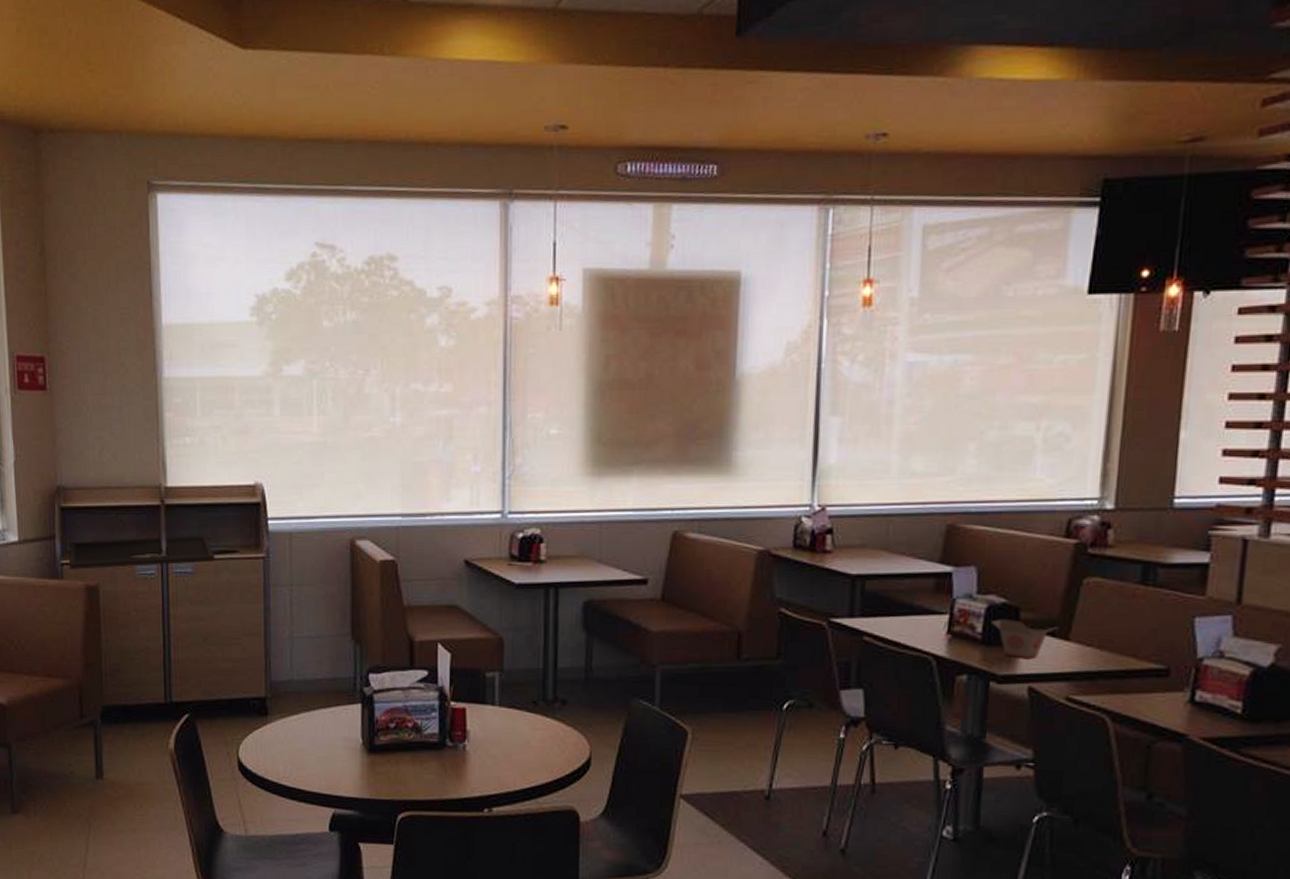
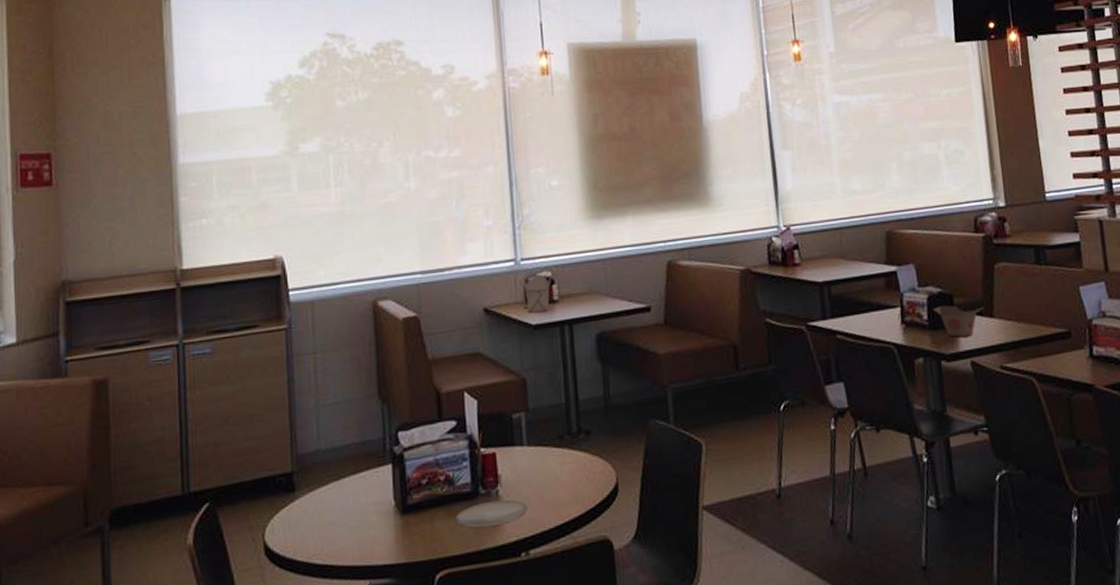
tray: present [68,535,215,571] -> none [74,314,235,366]
plate: none [420,754,495,780] -> present [455,499,528,529]
takeout container: none [507,530,541,570] -> present [521,274,552,313]

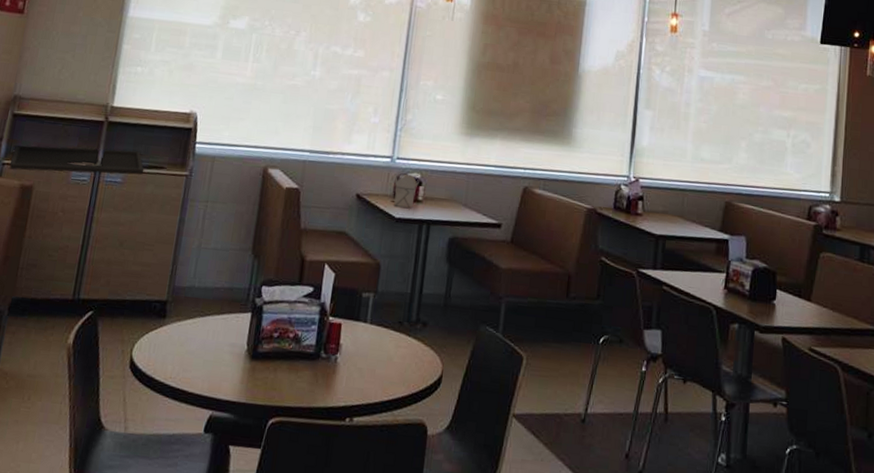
tray: none [74,314,235,366] -> present [9,145,144,175]
plate: present [455,499,528,529] -> none [295,365,360,389]
takeout container: present [933,305,984,338] -> none [755,280,804,315]

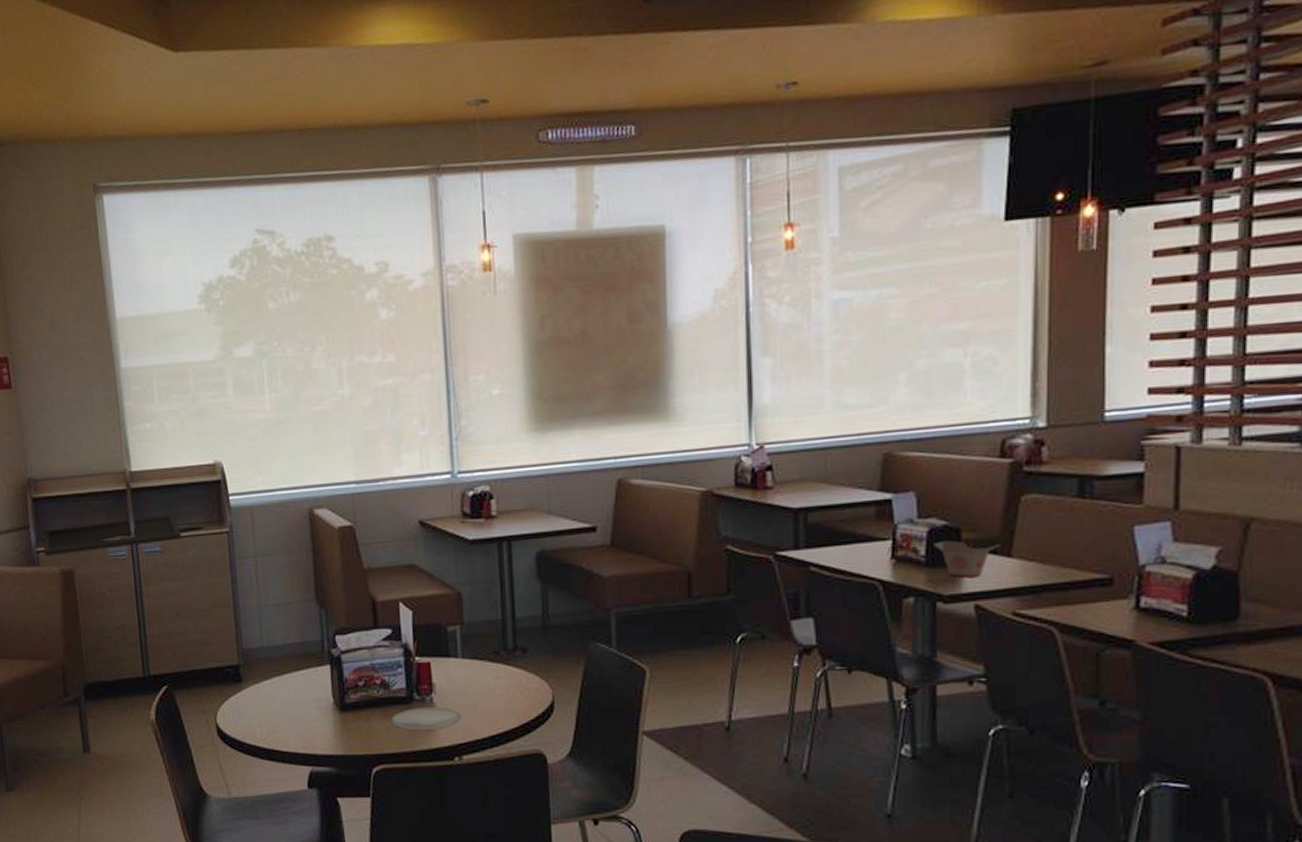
plate: none [295,365,360,389] -> present [391,706,462,731]
takeout container: present [394,173,421,208] -> none [458,488,490,527]
takeout container: none [755,280,804,315] -> present [933,541,1001,578]

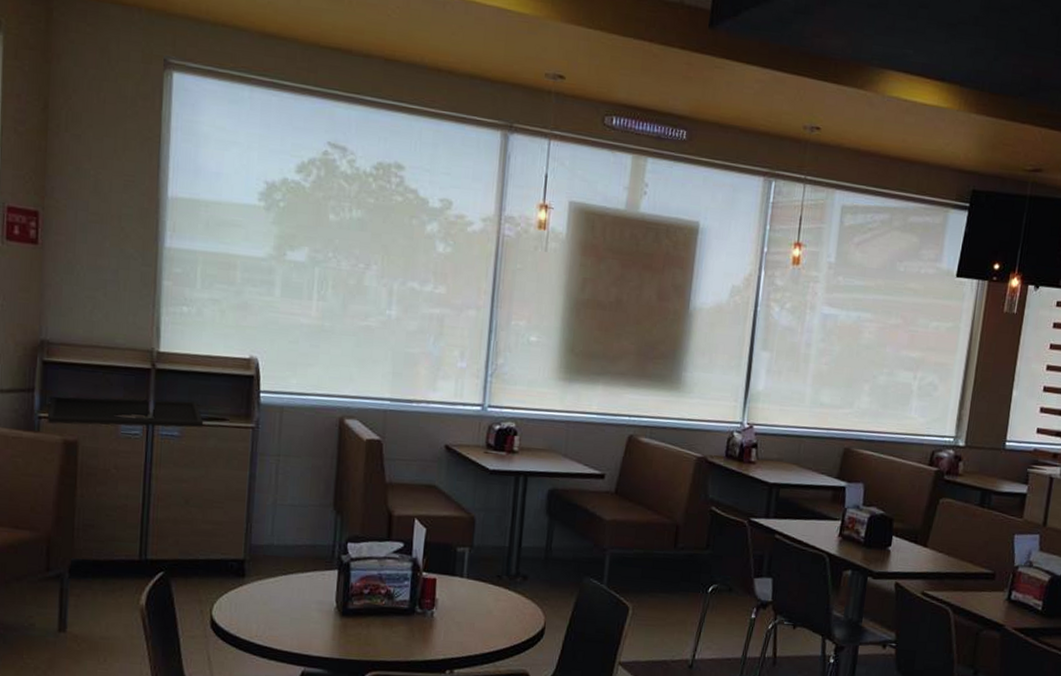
plate: present [391,706,462,731] -> none [390,620,459,643]
takeout container: present [933,541,1001,578] -> none [871,527,920,561]

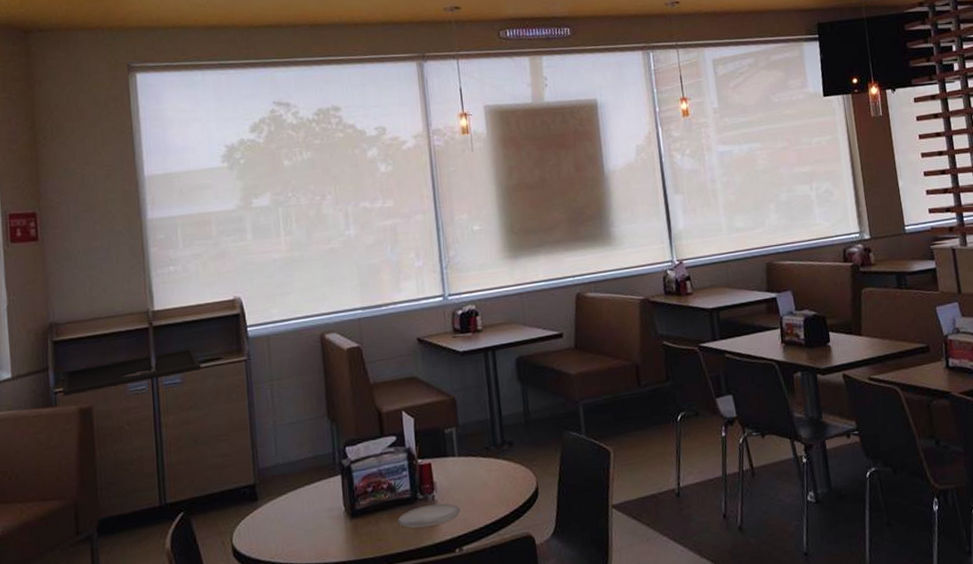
plate: none [390,620,459,643] -> present [397,503,461,529]

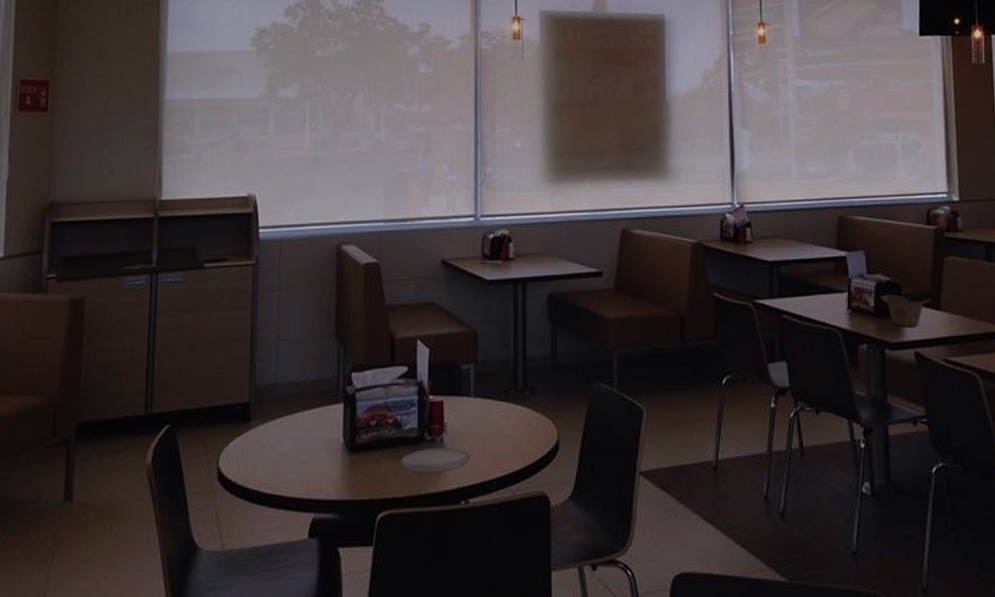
takeout container: none [808,326,854,354] -> present [880,294,932,328]

